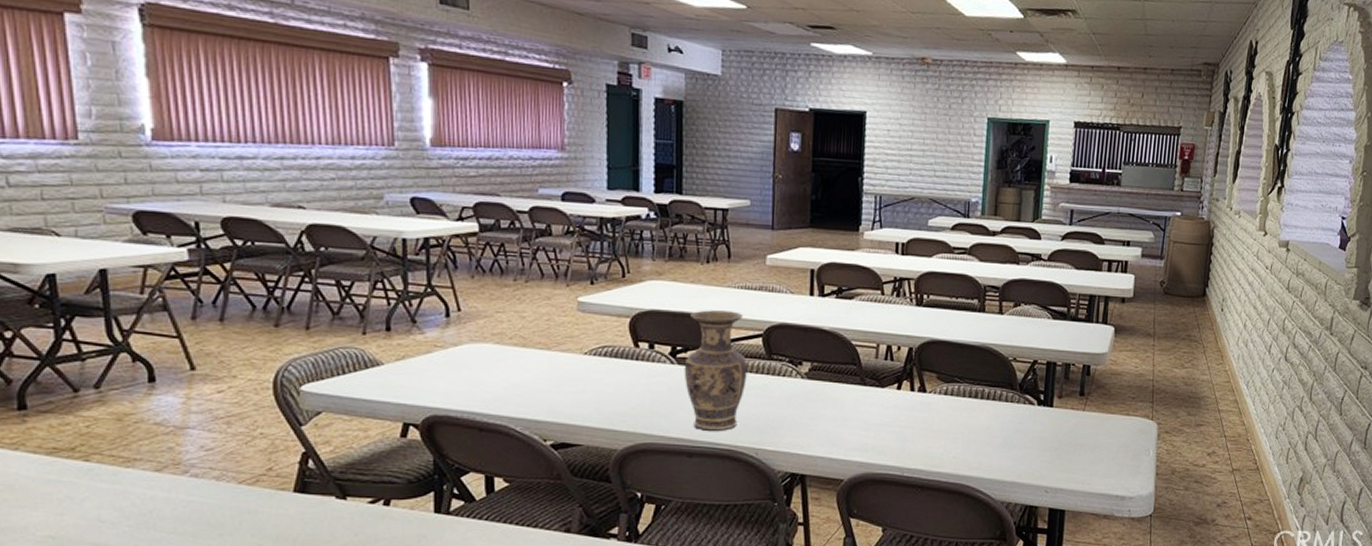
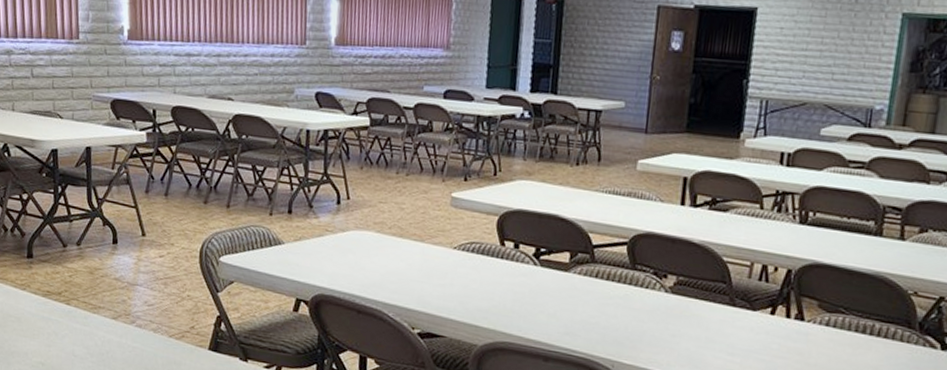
vase: present [683,310,747,432] -> none [545,213,610,339]

